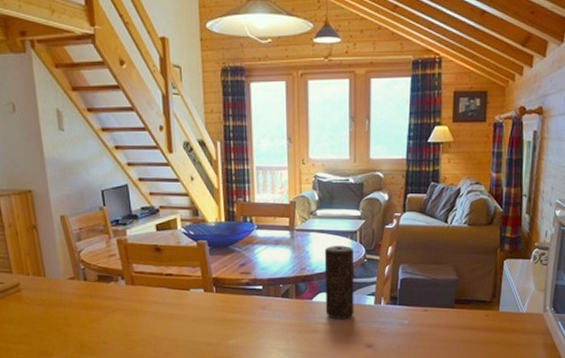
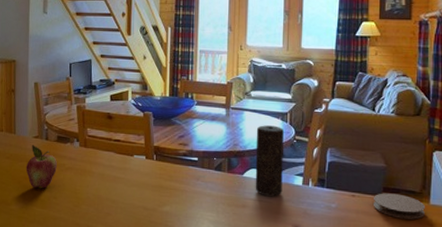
fruit: none [64,287,102,335] -> present [26,144,57,189]
coaster: none [446,304,495,328] -> present [374,193,425,220]

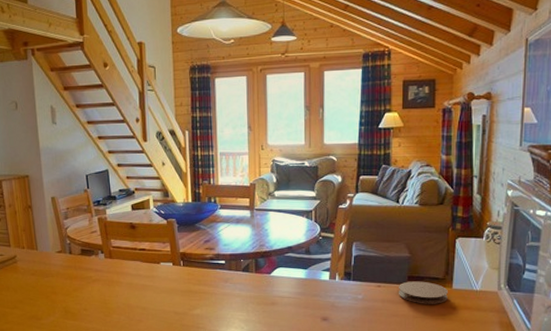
fruit: present [26,144,57,189] -> none [52,259,84,302]
candle: present [255,125,284,196] -> none [281,224,310,292]

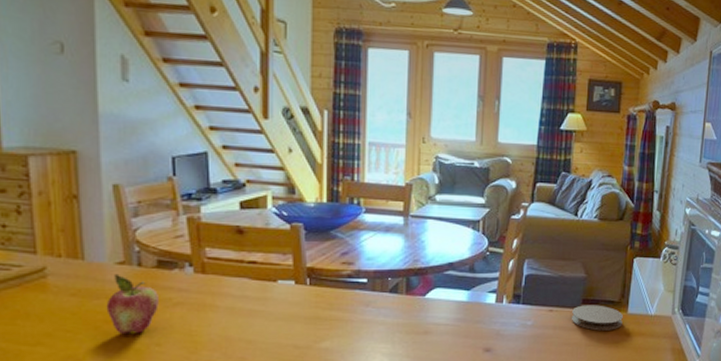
fruit: none [52,259,84,302] -> present [106,273,159,335]

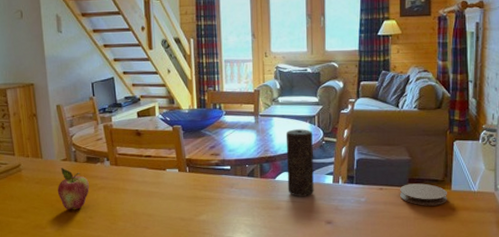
candle: none [440,236,475,318] -> present [285,129,314,196]

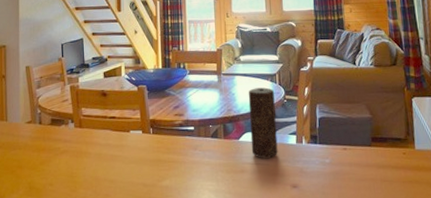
fruit: present [57,167,89,210] -> none [19,130,52,177]
coaster: present [400,183,447,206] -> none [364,142,412,167]

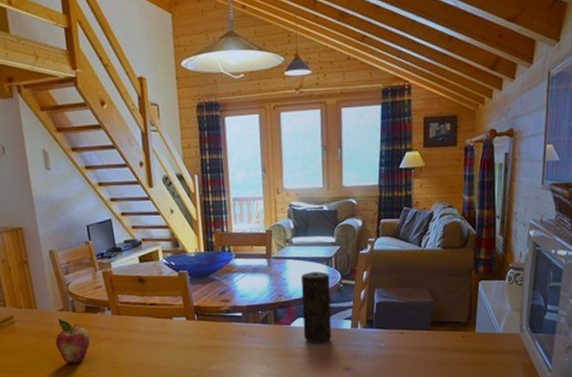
fruit: none [19,130,52,177] -> present [55,318,90,364]

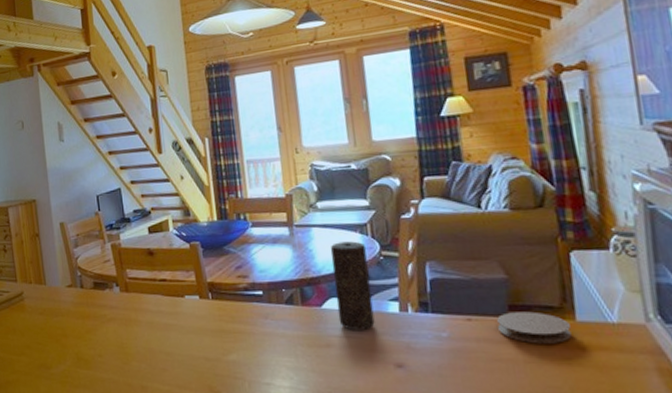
fruit: present [55,318,90,364] -> none [62,295,98,347]
coaster: none [422,326,471,350] -> present [497,311,572,344]

